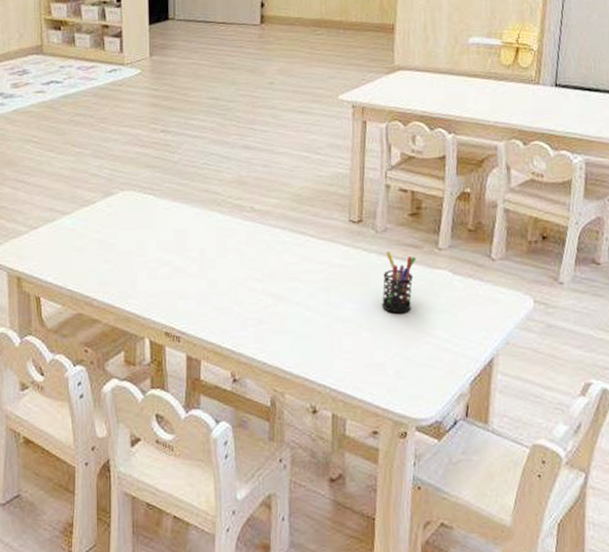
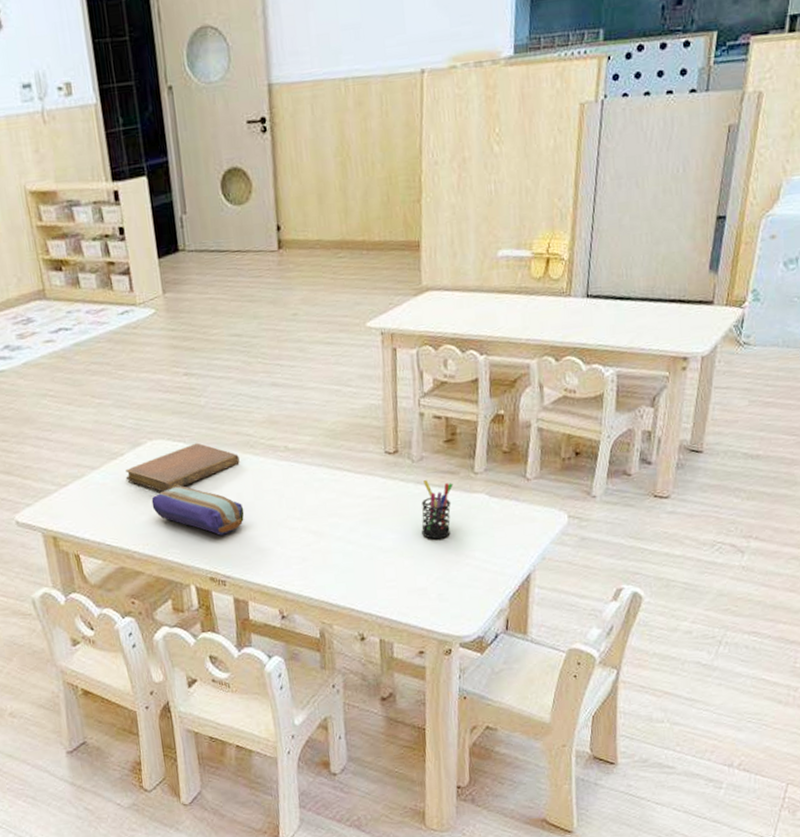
notebook: none [94,197,206,243] -> present [125,442,240,493]
pencil case: none [116,237,206,290] -> present [151,486,245,535]

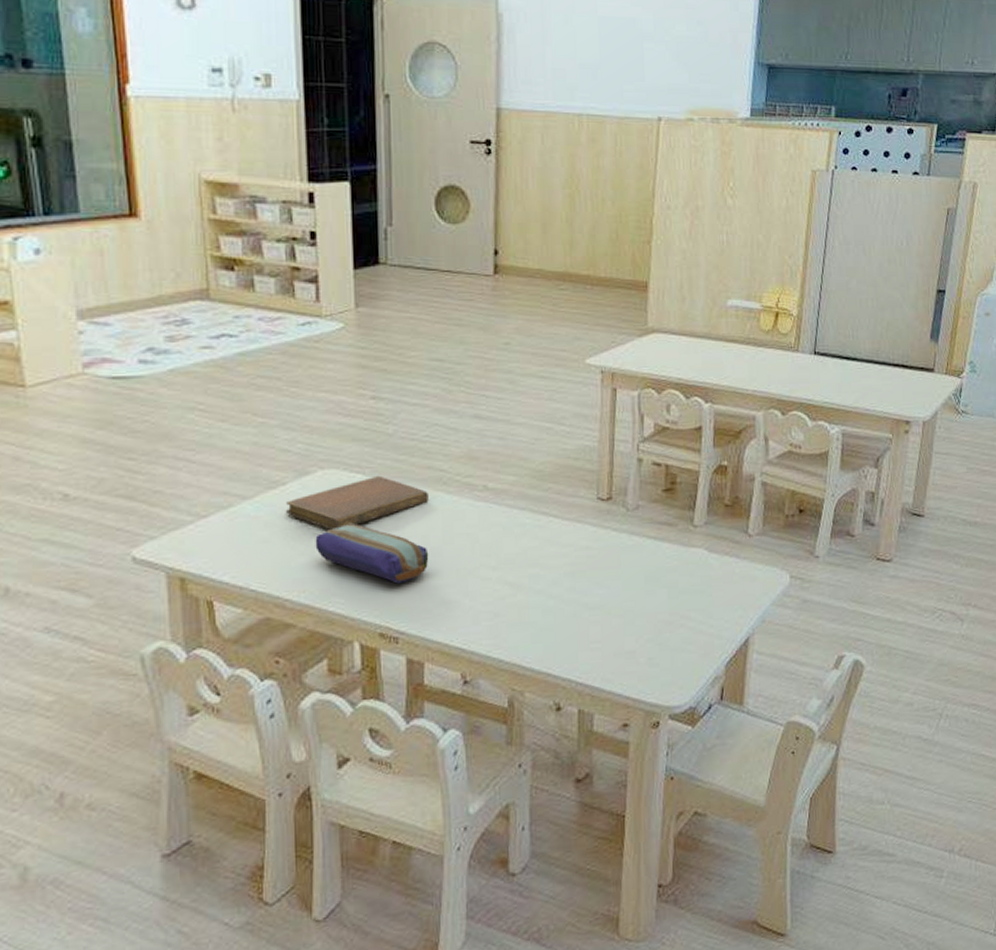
pen holder: present [421,480,454,540] -> none [633,531,671,597]

